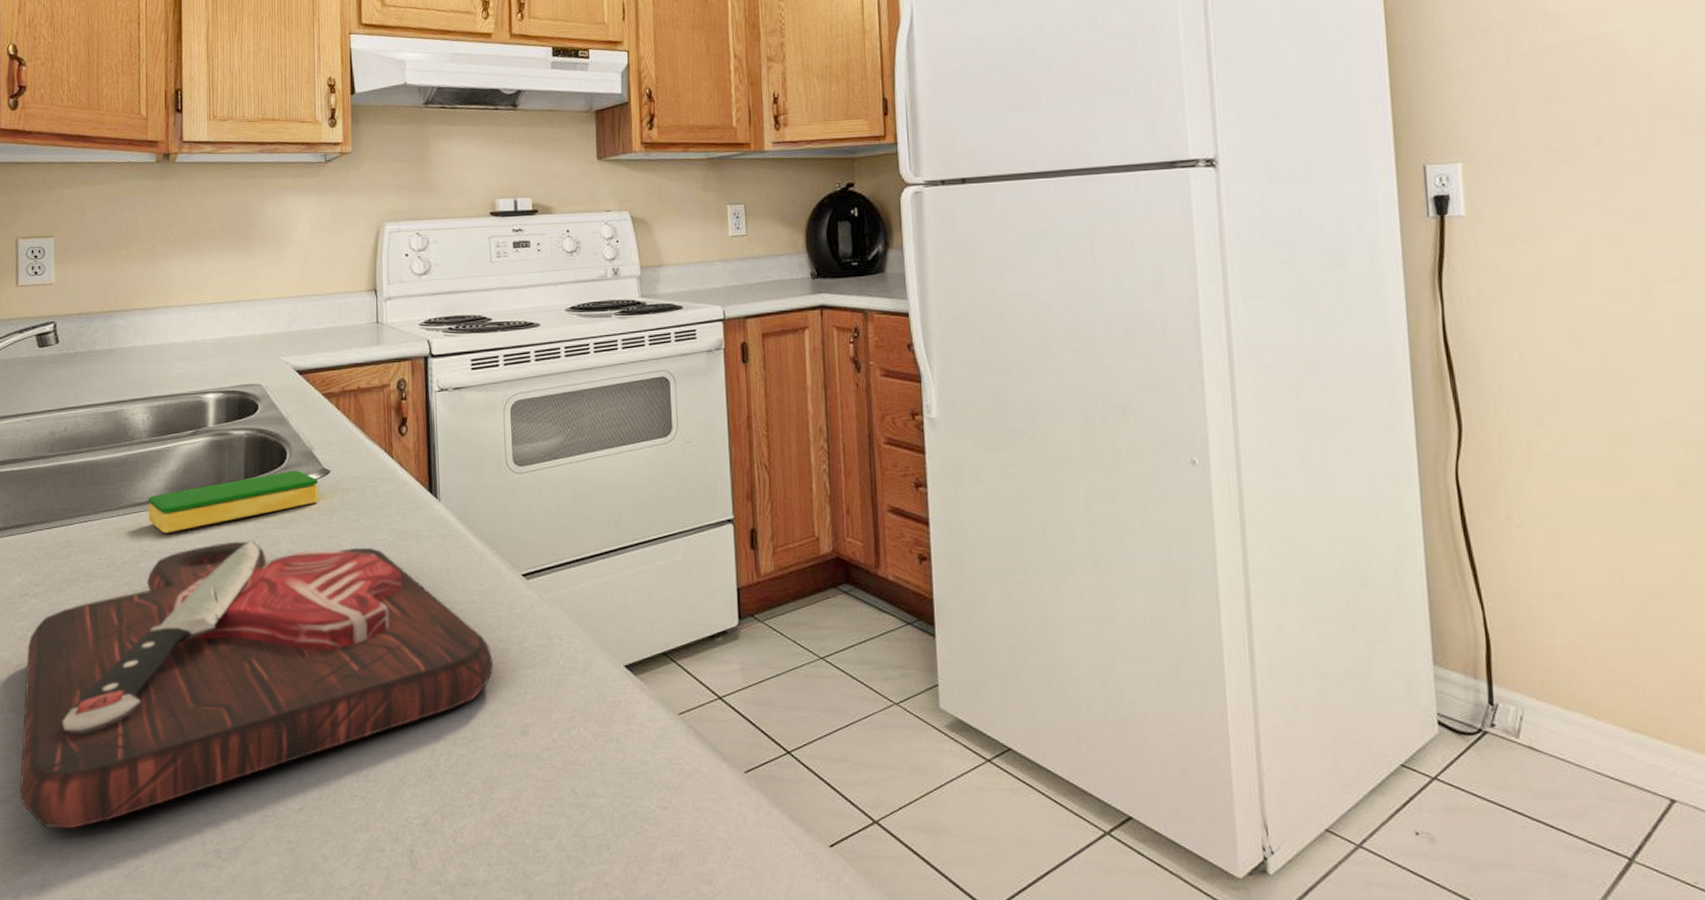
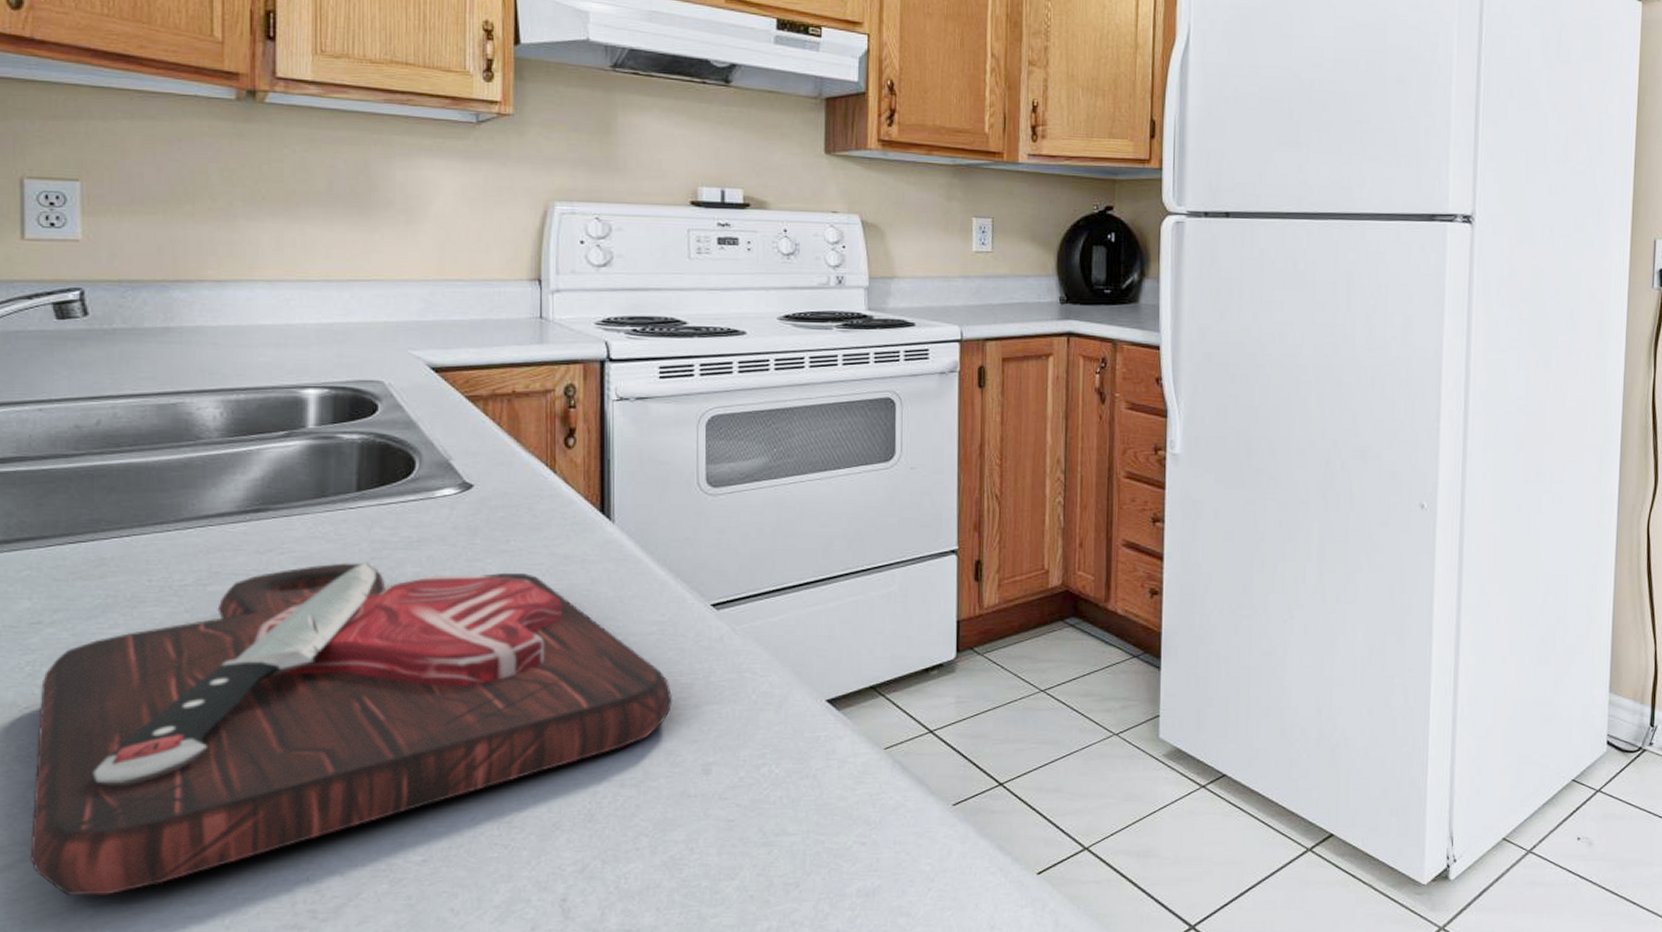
dish sponge: present [148,470,319,534] -> none [220,483,458,552]

